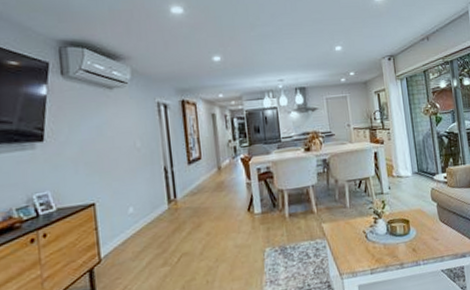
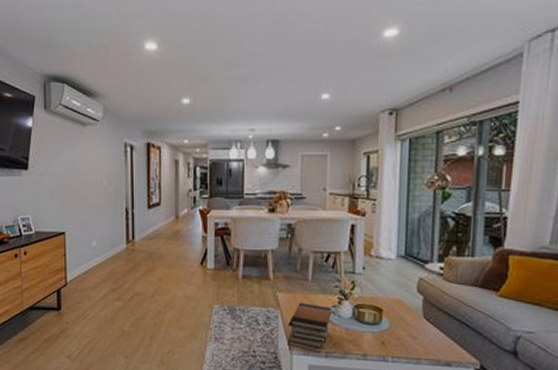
book stack: none [335,227,371,273] -> present [287,302,331,354]

